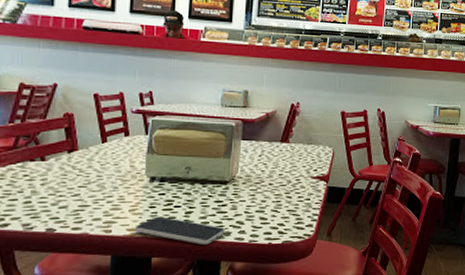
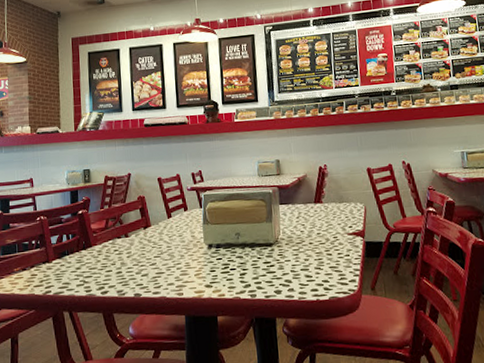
smartphone: present [134,216,225,246] -> none [200,278,276,304]

